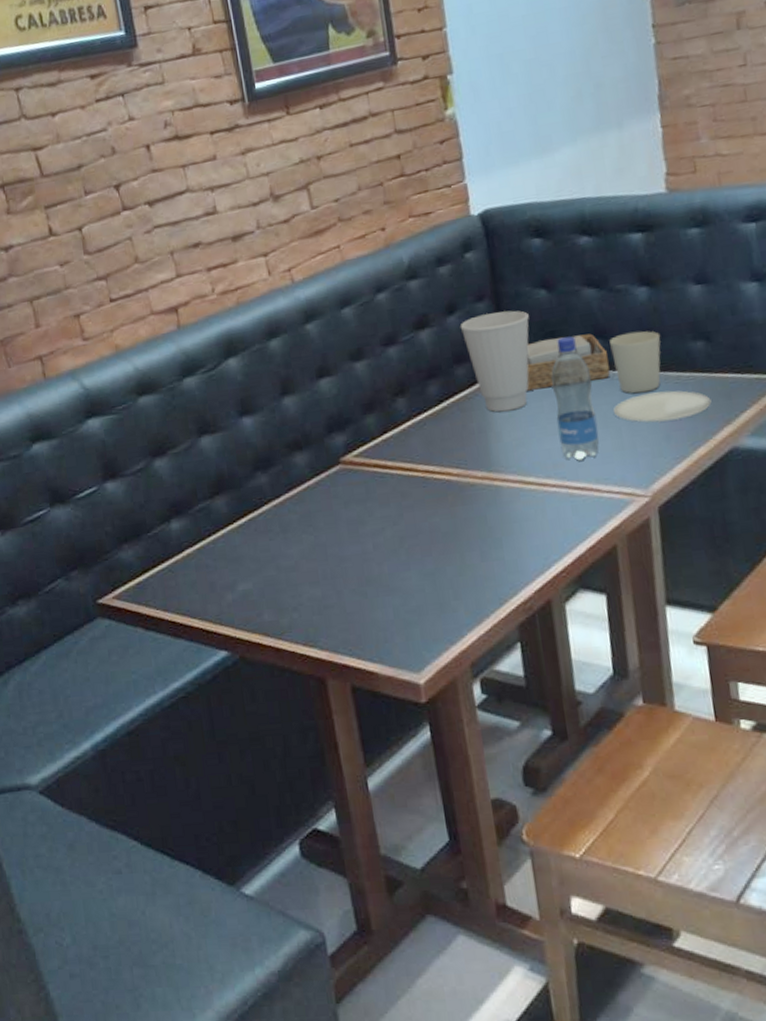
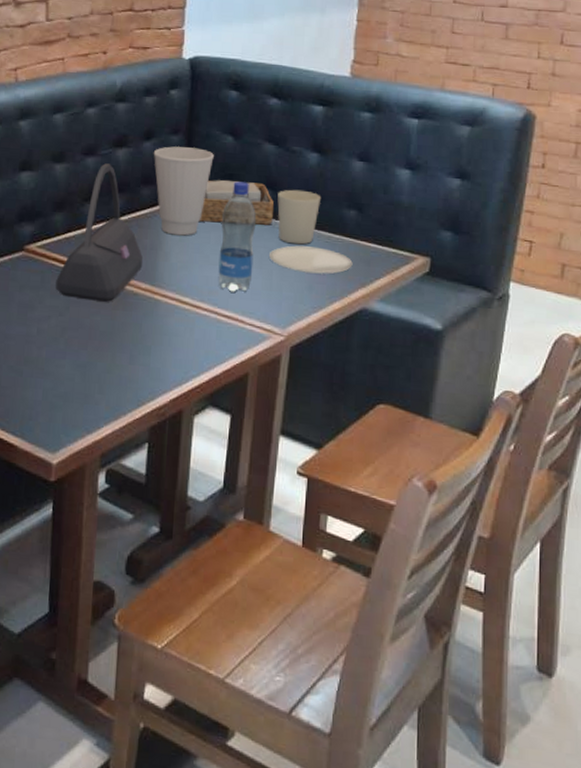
handbag: none [382,349,474,504] -> present [55,163,143,302]

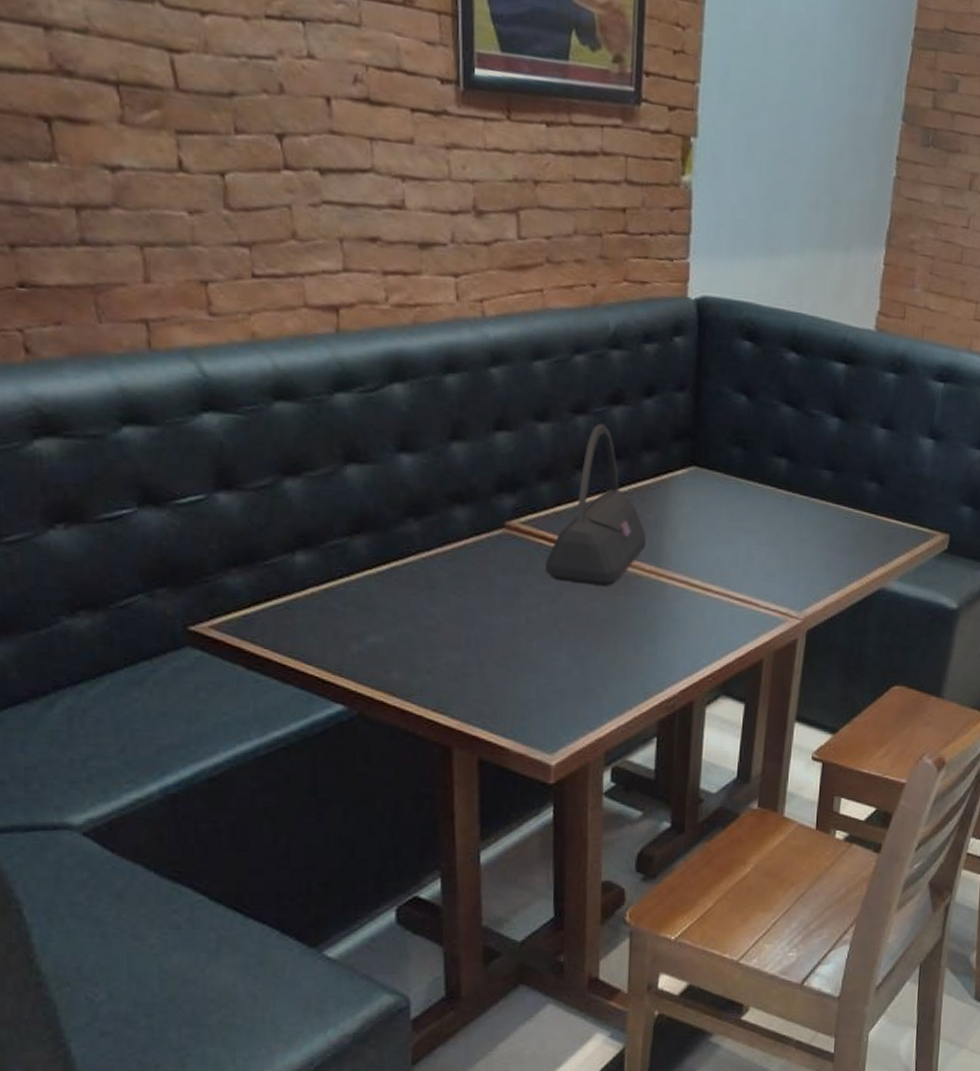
cup: present [153,146,214,236] -> none [655,405,725,511]
napkin holder: present [198,180,275,225] -> none [708,446,792,499]
bottle: present [218,181,257,292] -> none [730,448,772,573]
plate: present [268,245,353,275] -> none [785,521,872,553]
dixie cup: present [277,189,322,245] -> none [795,459,842,521]

